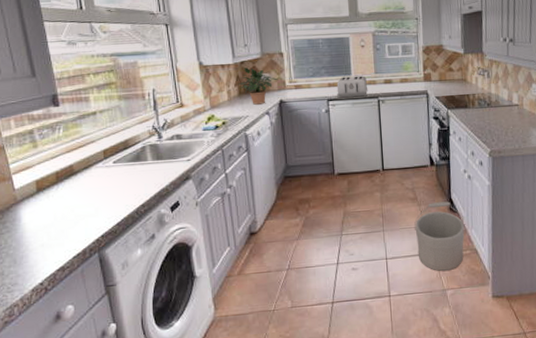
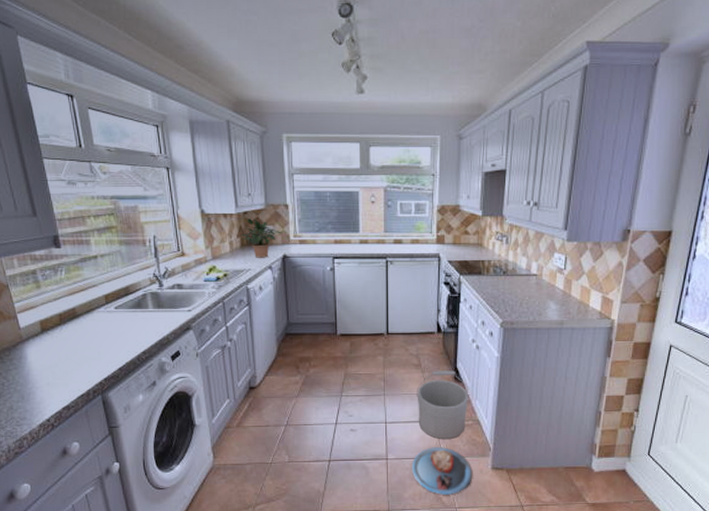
toaster: present [336,76,368,98] -> none [343,234,377,256]
pet bowl: none [415,279,475,329] -> present [412,447,473,495]

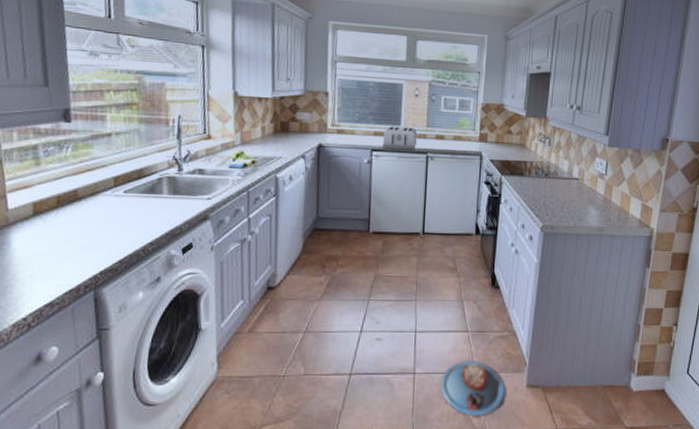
potted plant: present [240,218,282,258] -> none [274,104,320,146]
toaster: none [343,234,377,256] -> present [382,126,418,151]
bucket: present [415,370,469,439] -> none [449,275,506,352]

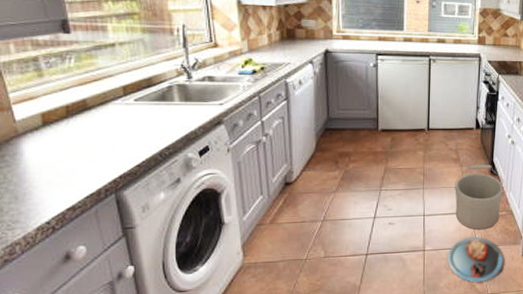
toaster: present [382,126,418,151] -> none [387,32,420,54]
bucket: none [449,275,506,352] -> present [453,164,504,229]

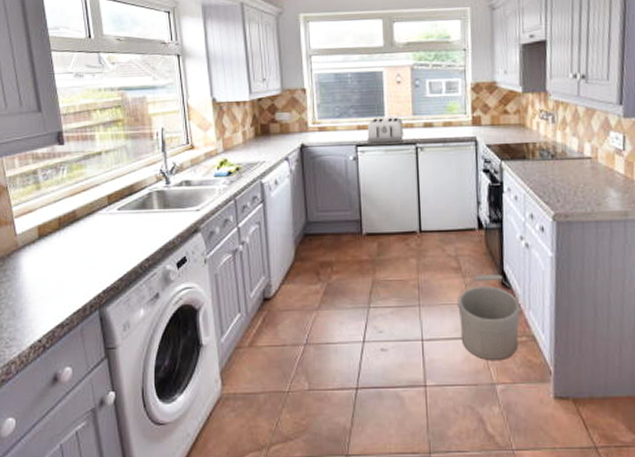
toaster: none [387,32,420,54] -> present [367,117,405,143]
pet bowl: present [448,237,505,282] -> none [456,370,531,432]

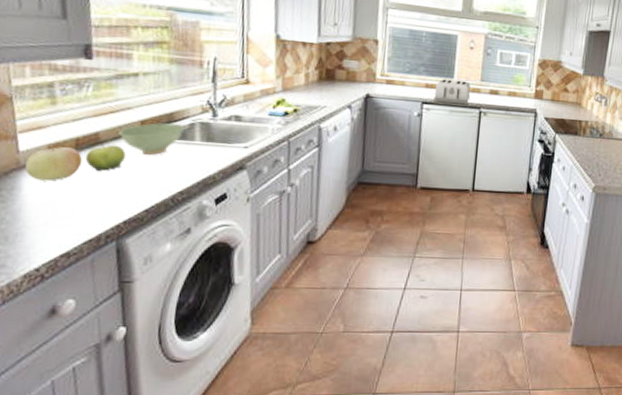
fruit: none [23,224,64,259] -> present [25,143,82,181]
fruit: none [67,220,98,245] -> present [85,144,126,171]
bowl: none [91,195,143,226] -> present [118,123,184,155]
bucket: present [456,274,521,360] -> none [497,234,555,311]

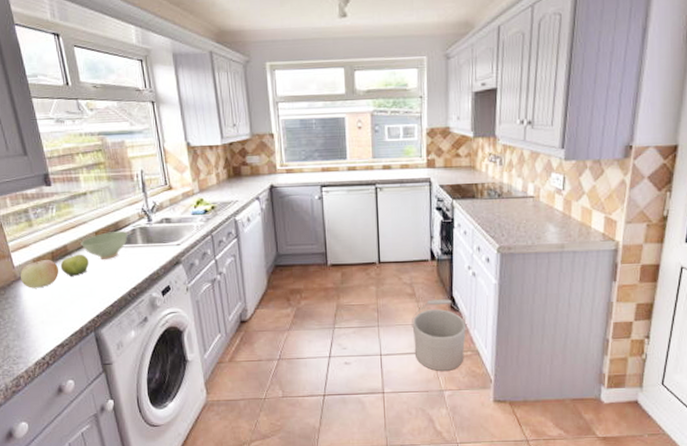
toaster: present [433,79,471,105] -> none [330,160,365,184]
bucket: none [497,234,555,311] -> present [411,299,467,371]

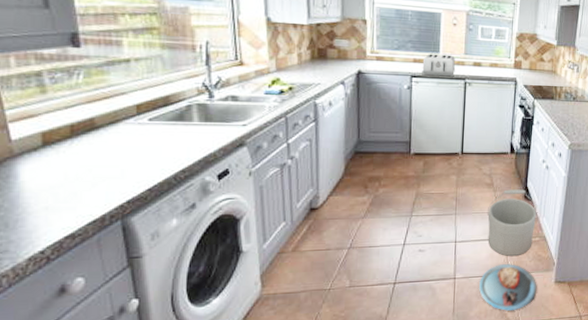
fruit: present [20,258,58,288] -> none [20,131,78,167]
fruit: present [60,254,89,276] -> none [82,129,123,155]
bowl: present [80,231,128,259] -> none [114,106,181,137]
toaster: none [330,160,365,184] -> present [422,54,456,77]
pet bowl: none [410,379,474,429] -> present [479,264,537,311]

